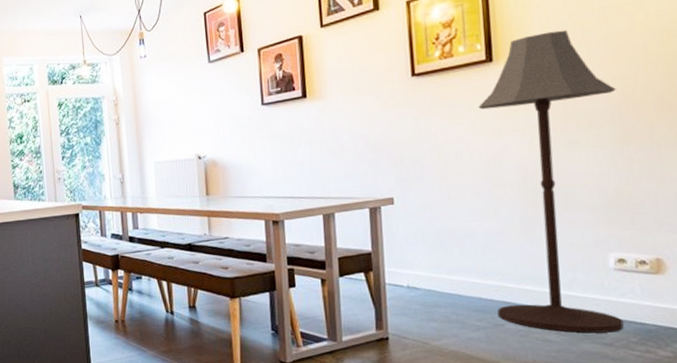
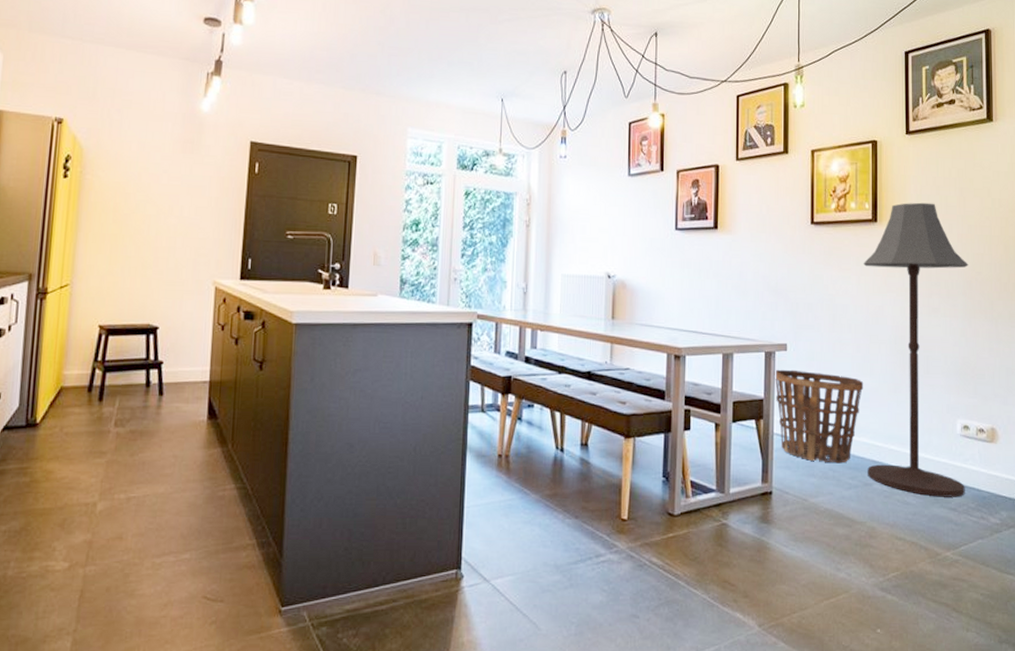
basket: none [381,221,488,307] -> present [774,369,864,464]

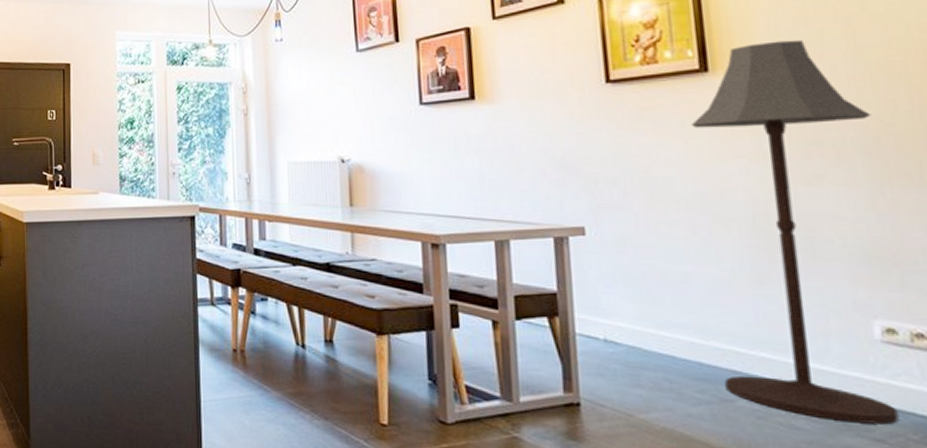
basket: present [774,369,864,464] -> none [569,257,709,373]

